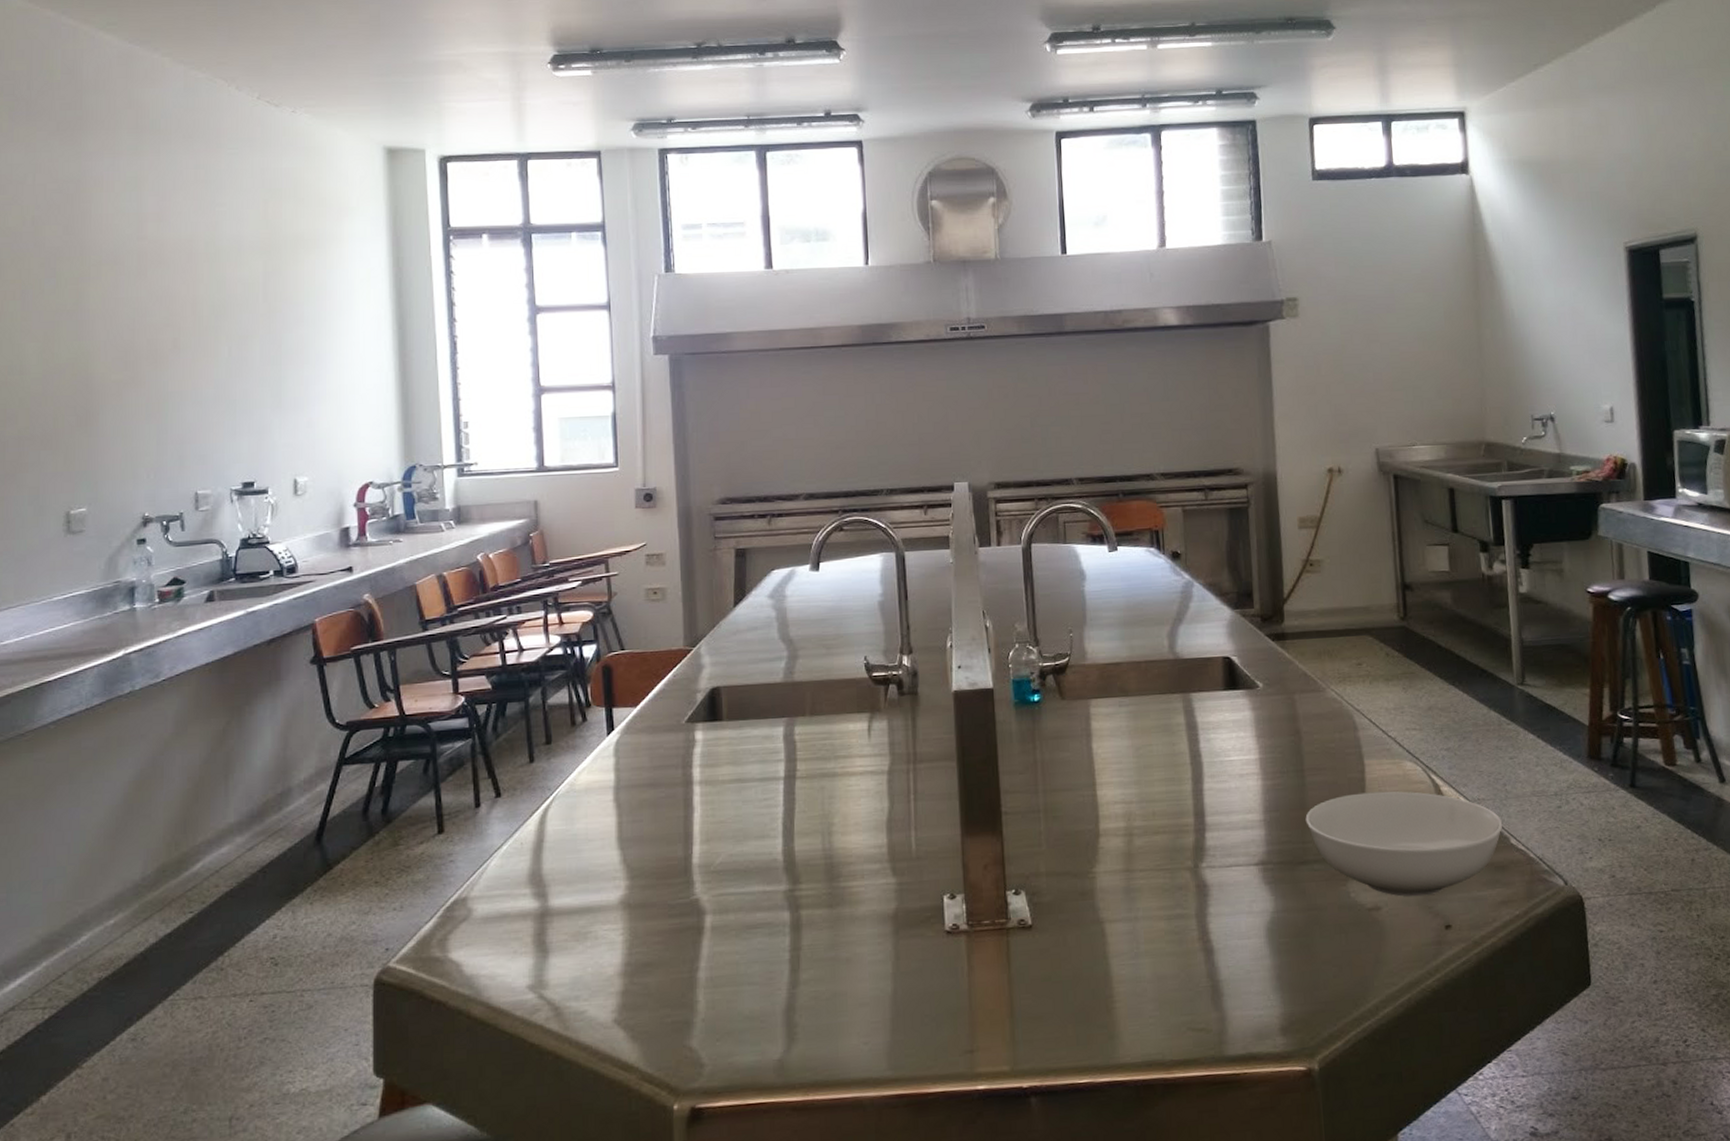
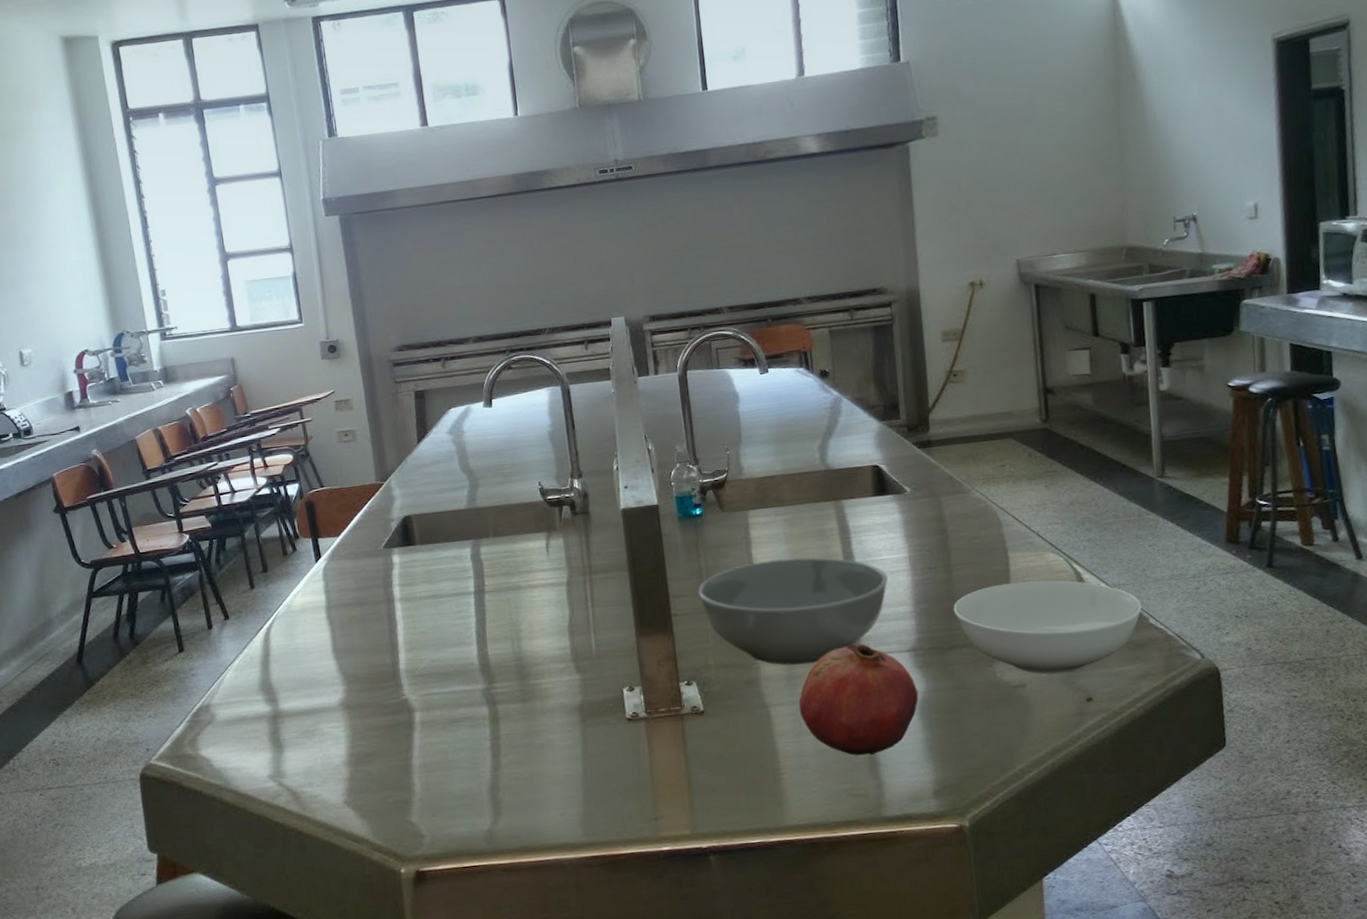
bowl: none [1031,754,1237,876] -> present [697,557,888,665]
fruit: none [1136,854,1267,984] -> present [798,644,919,756]

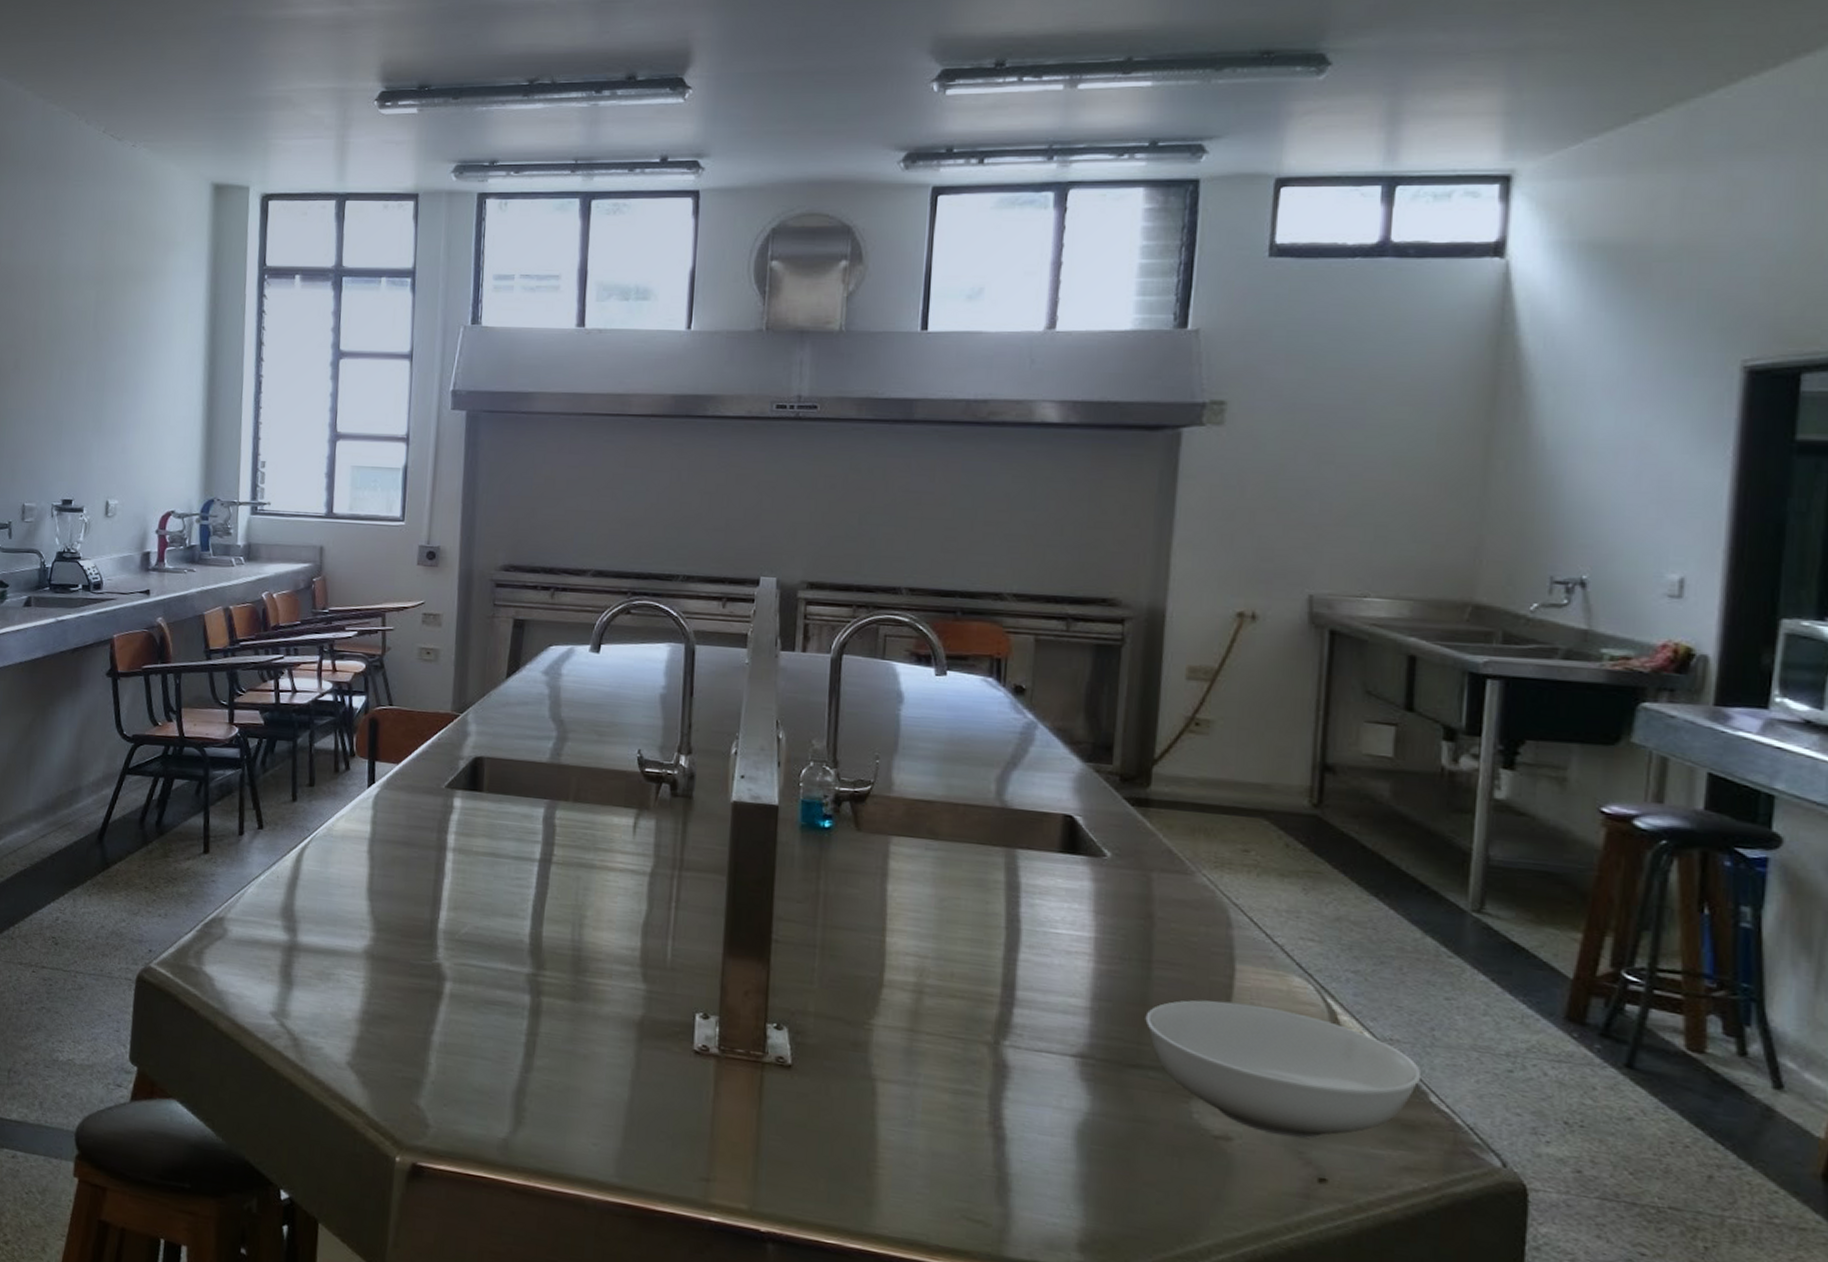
bowl: present [697,557,888,665] -> none [809,900,1061,1041]
fruit: present [798,644,919,756] -> none [914,1030,1079,1175]

